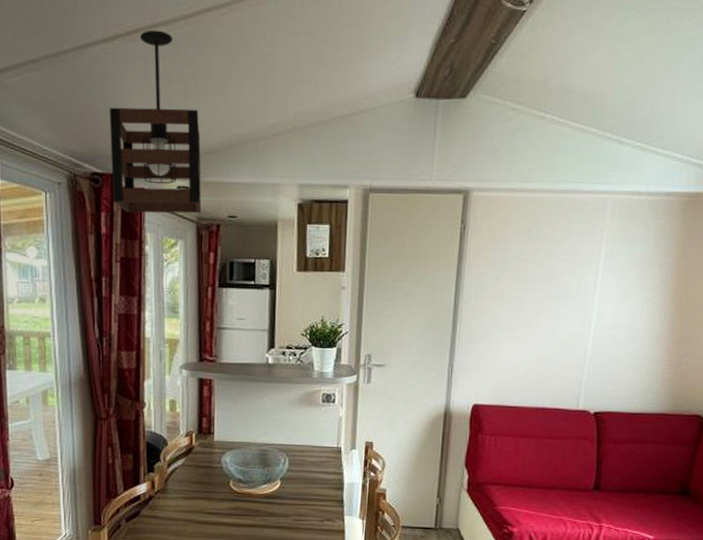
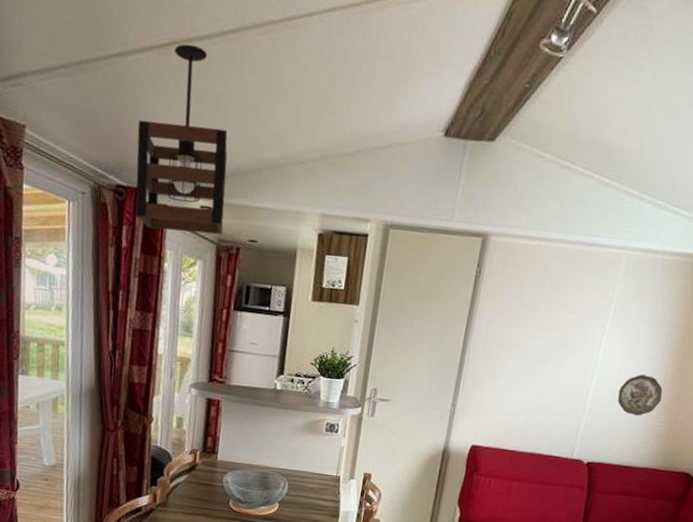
decorative plate: none [618,318,664,361] -> present [617,374,663,416]

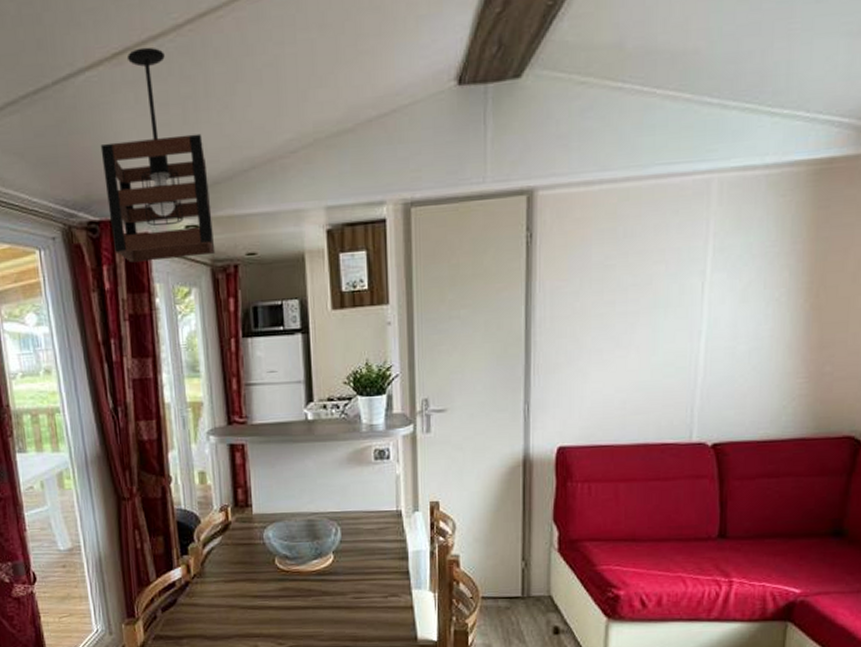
decorative plate: present [617,374,663,416] -> none [738,322,798,376]

